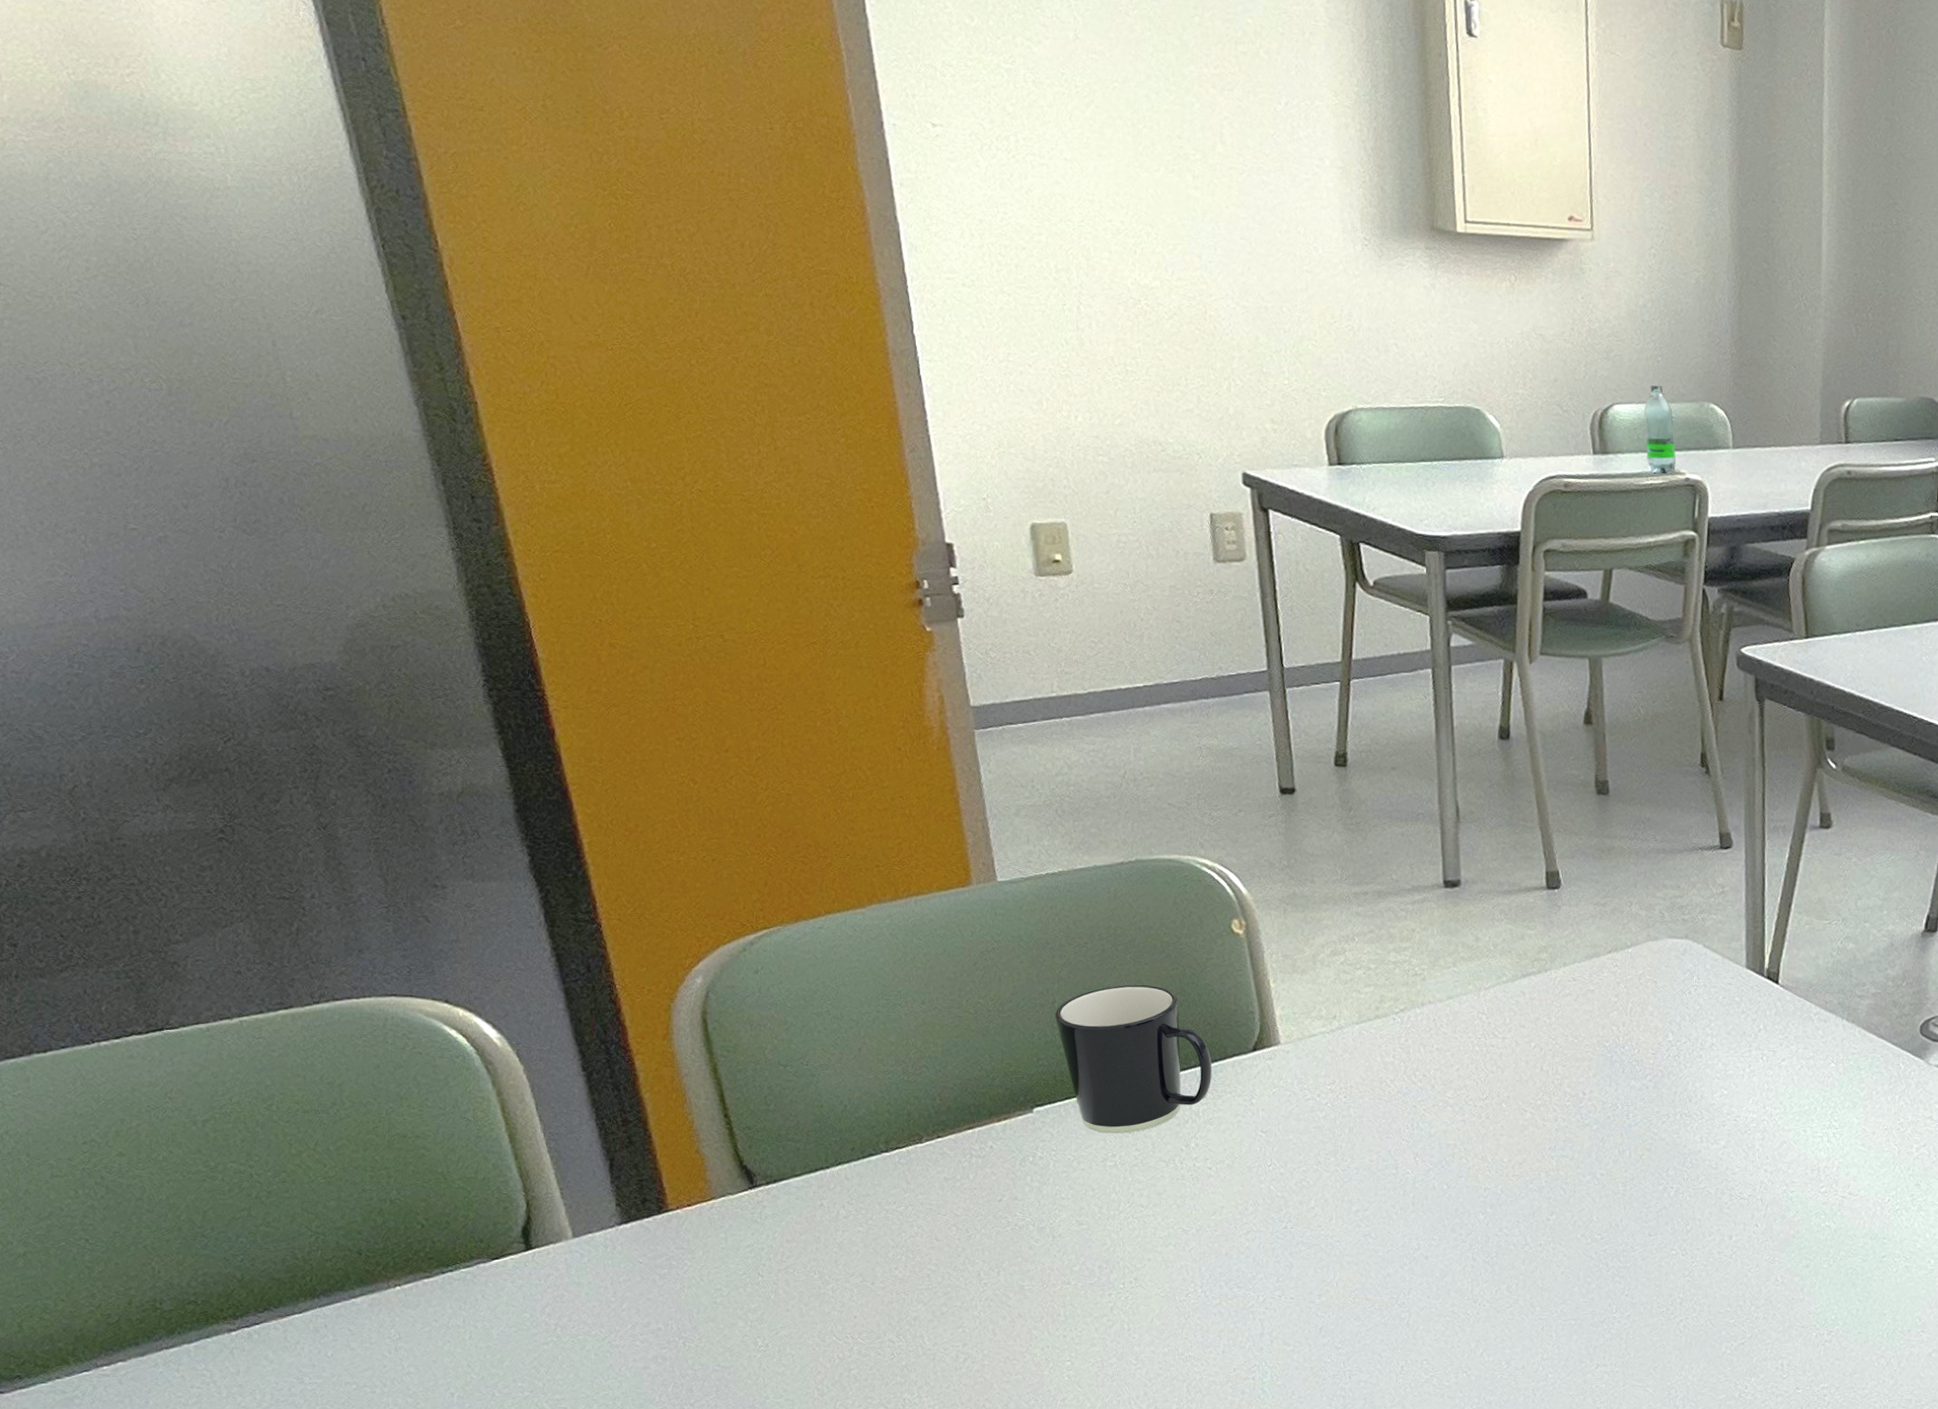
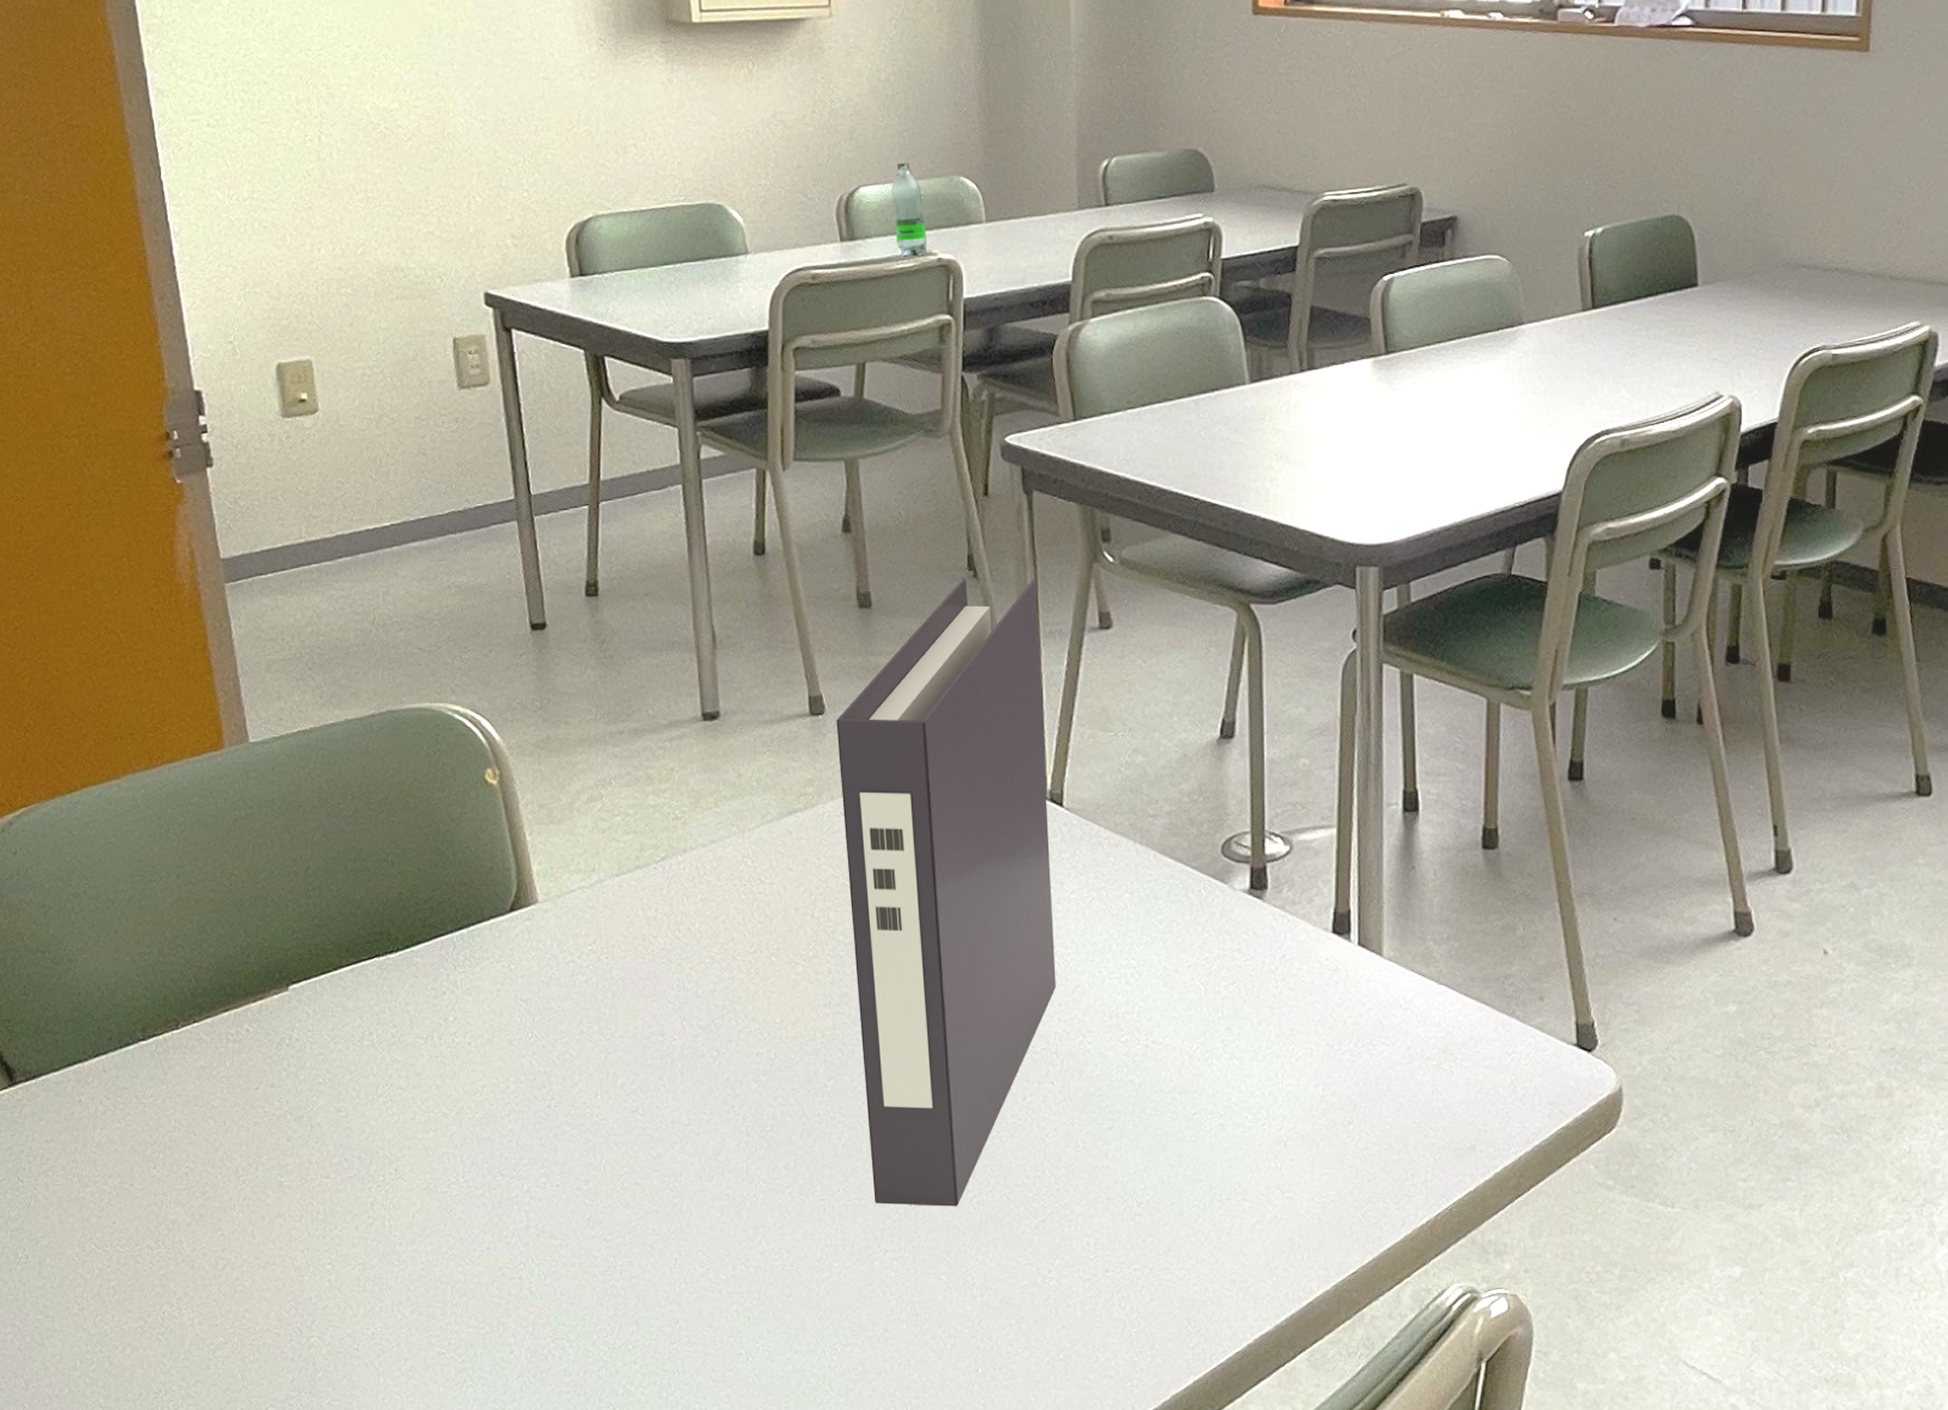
mug: present [1054,984,1212,1134] -> none [308,846,469,1010]
binder: none [1571,773,1765,1329] -> present [836,577,1056,1207]

